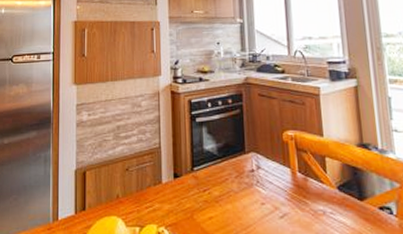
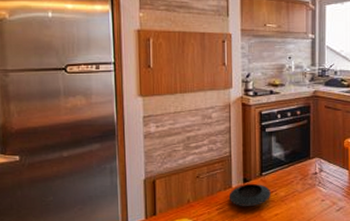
saucer: none [158,179,203,207] -> present [228,183,270,207]

